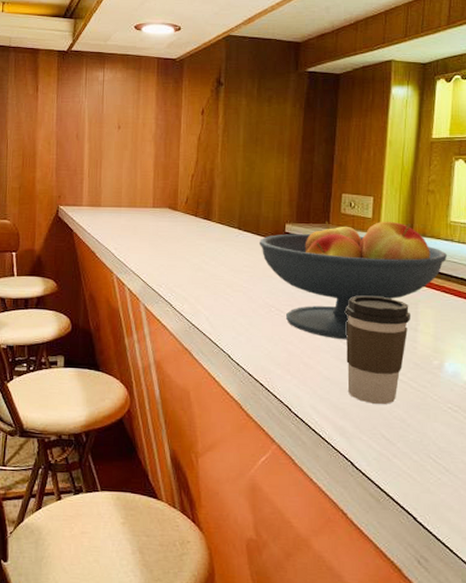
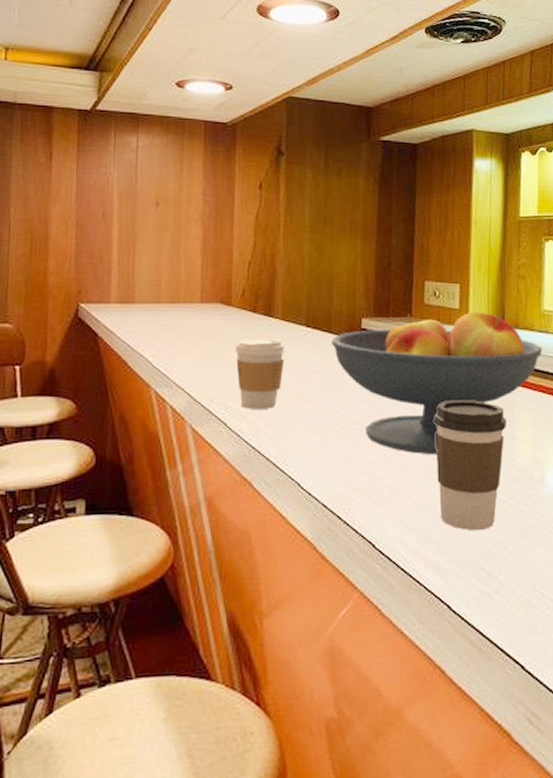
coffee cup: none [179,238,220,295] -> present [235,339,284,409]

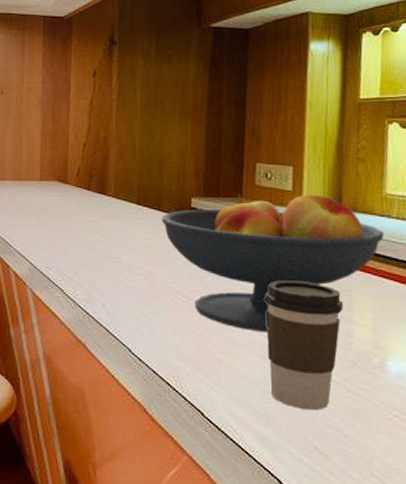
coffee cup: present [235,339,284,409] -> none [70,214,117,279]

